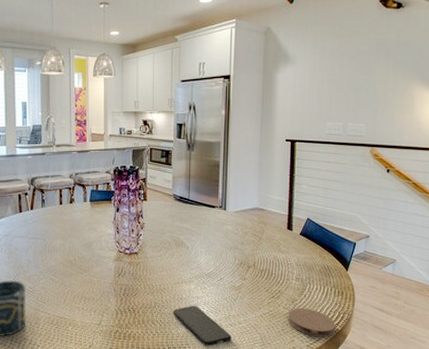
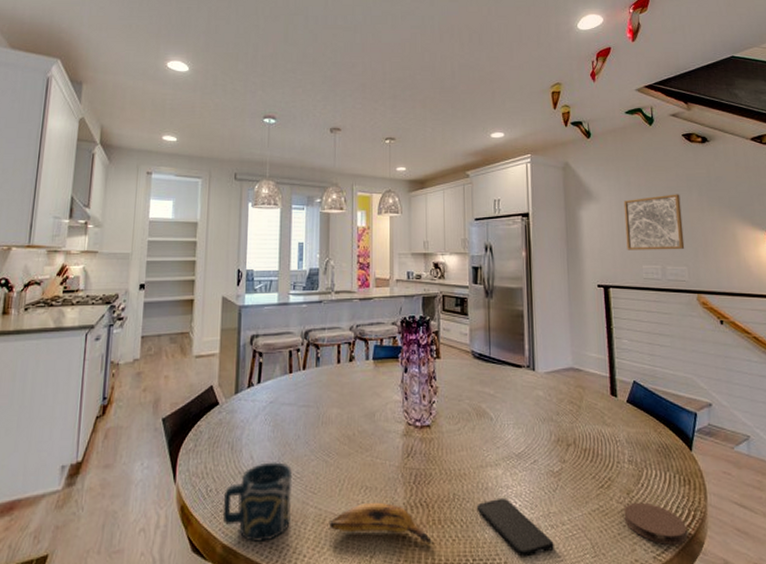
banana: none [57,308,138,338] -> present [330,502,433,544]
wall art: none [315,58,369,109] -> present [623,194,685,250]

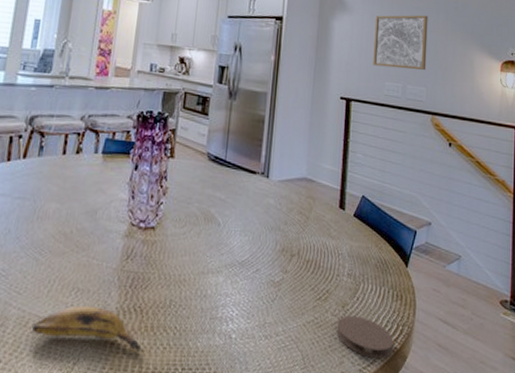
smartphone: present [476,497,554,557] -> none [192,306,266,367]

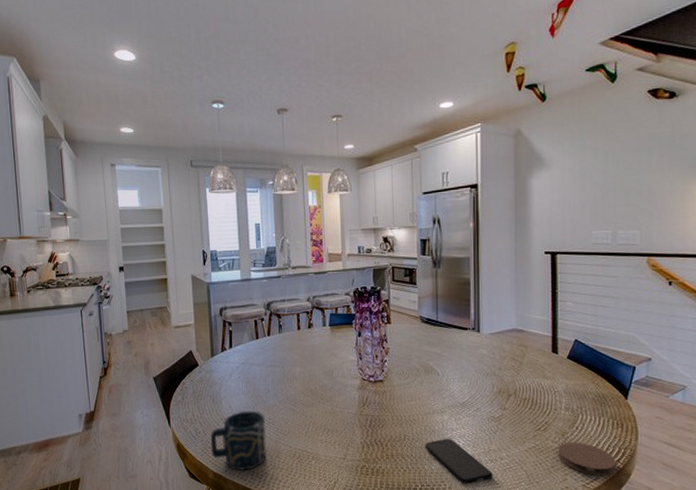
banana: present [32,305,143,352] -> none [299,441,387,473]
smartphone: none [192,306,266,367] -> present [424,438,493,484]
wall art: present [373,15,428,70] -> none [577,156,639,217]

